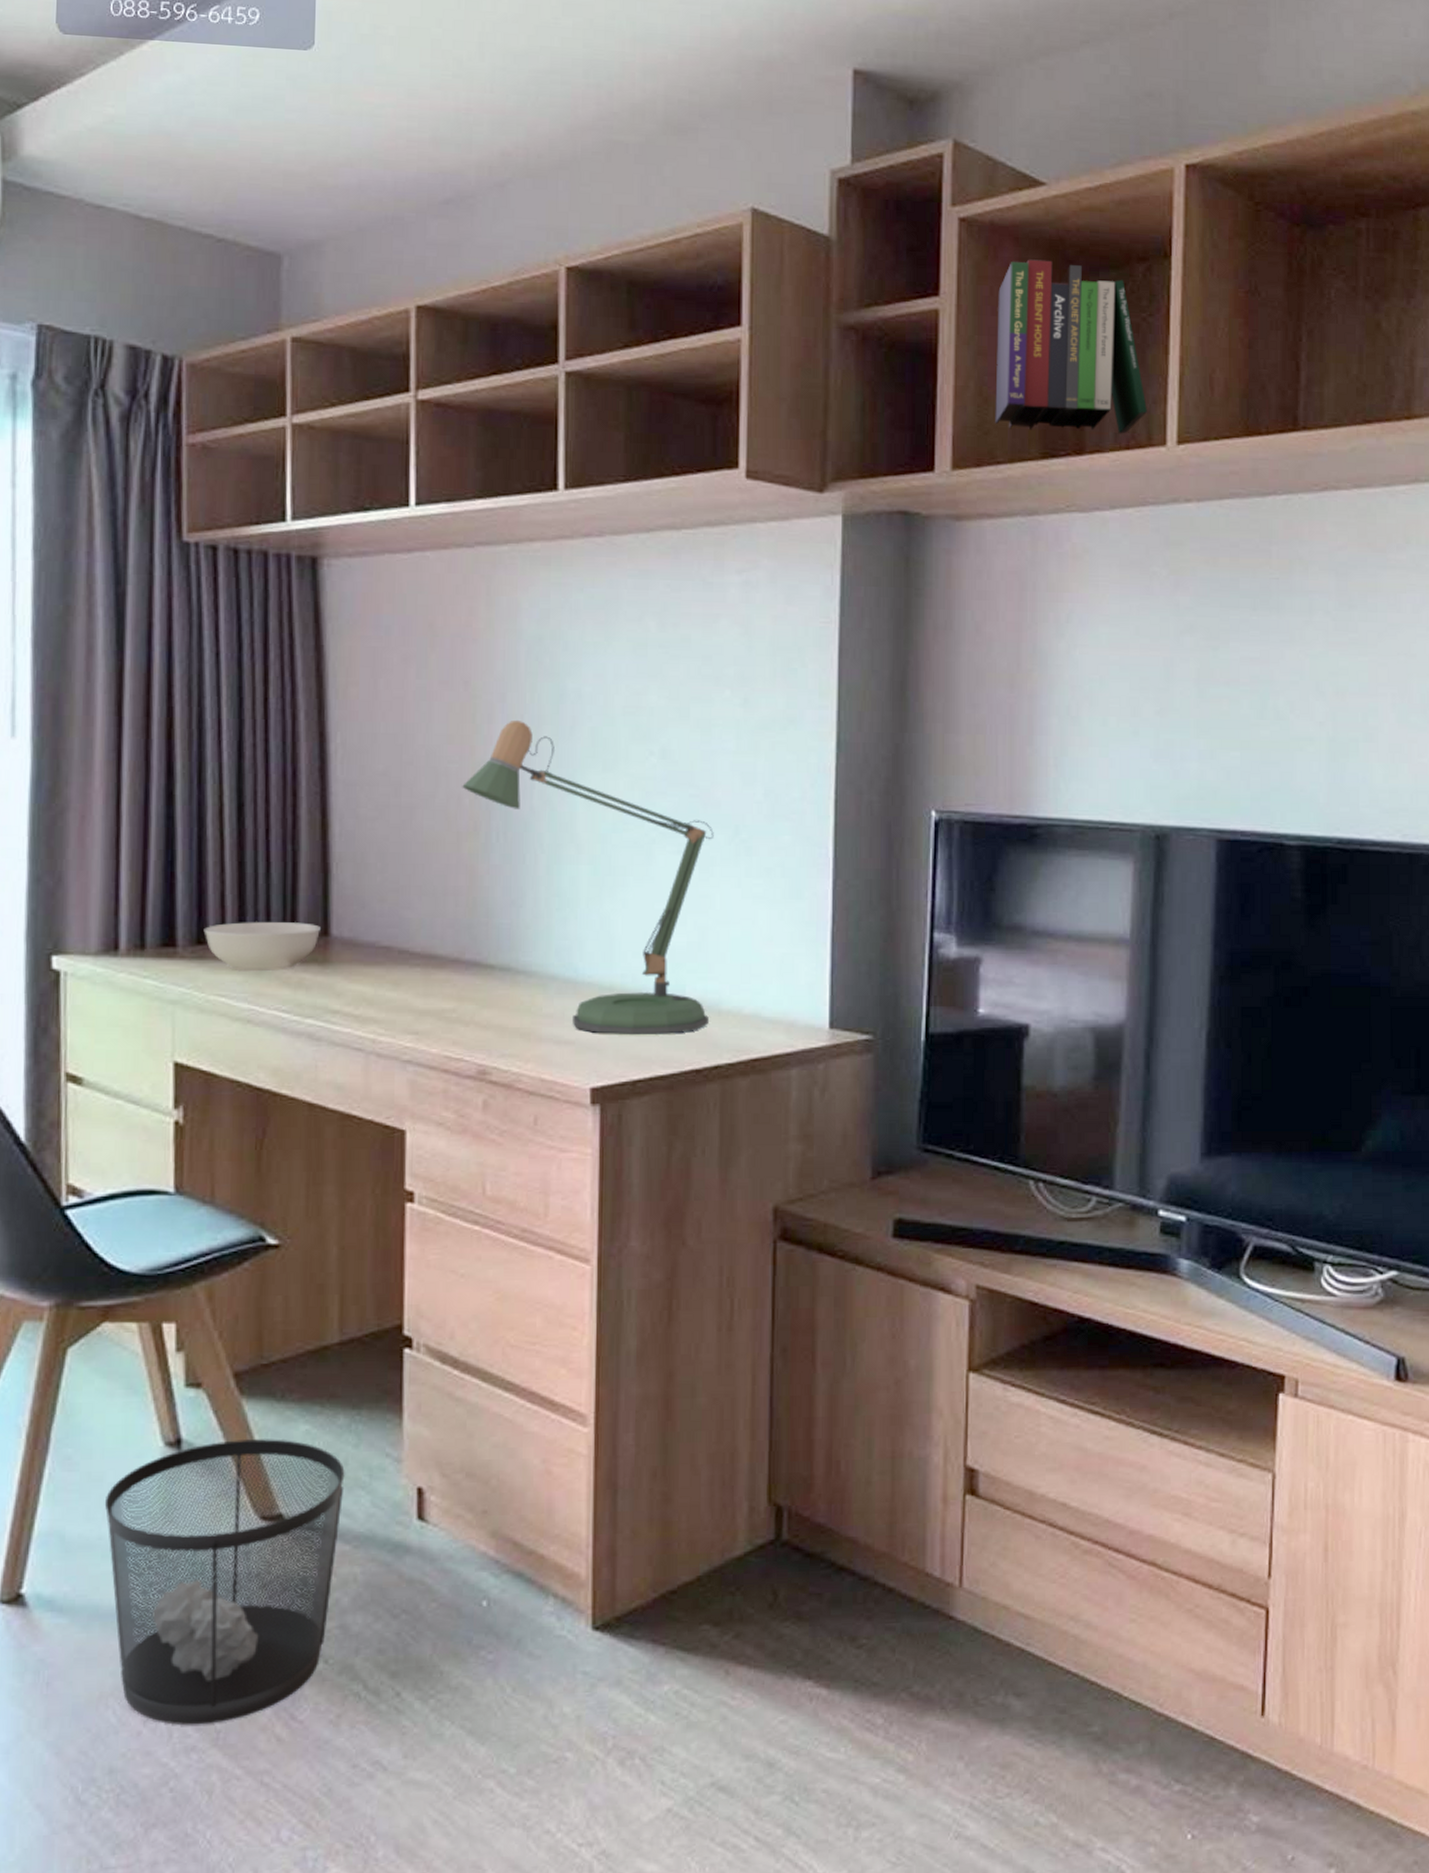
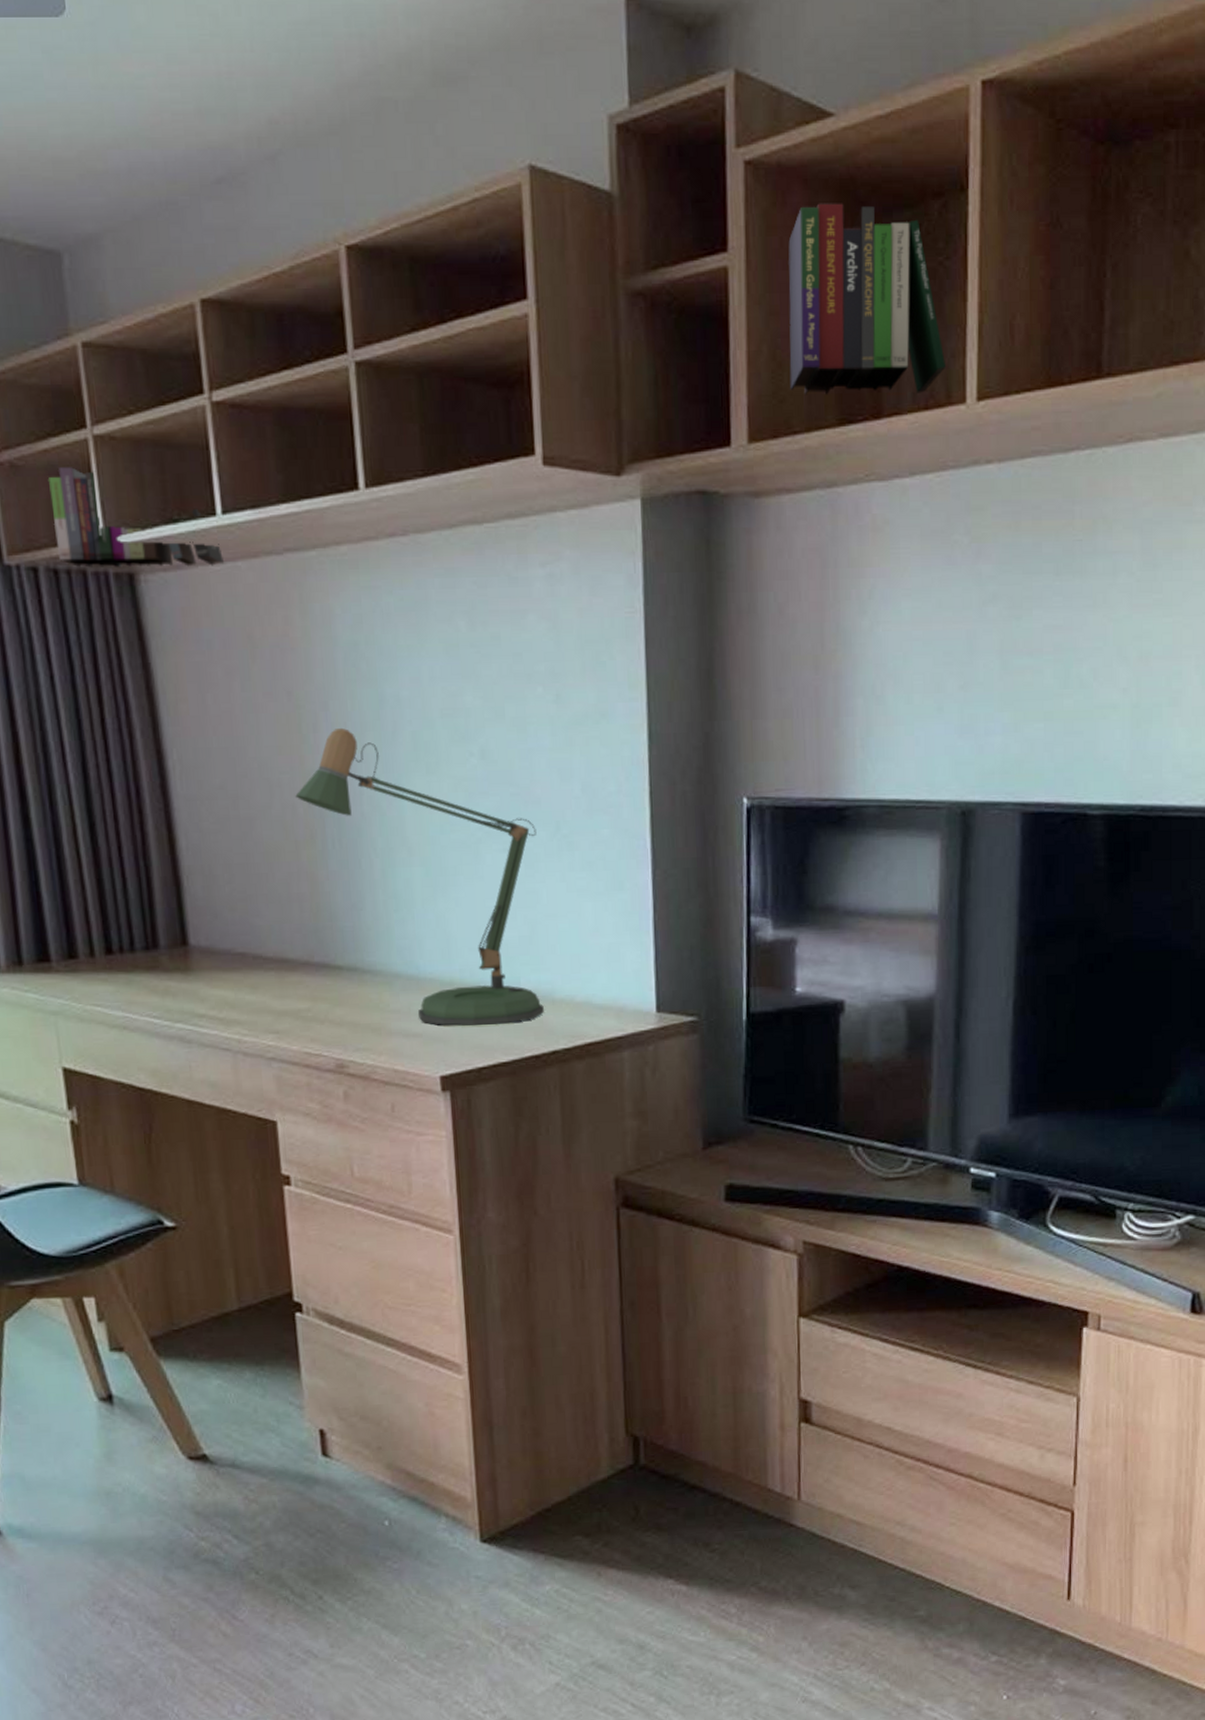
waste bin: present [104,1438,345,1725] -> none [54,1392,257,1625]
bowl: present [203,922,320,972] -> none [73,934,179,982]
books: none [240,452,412,555] -> present [49,467,224,568]

